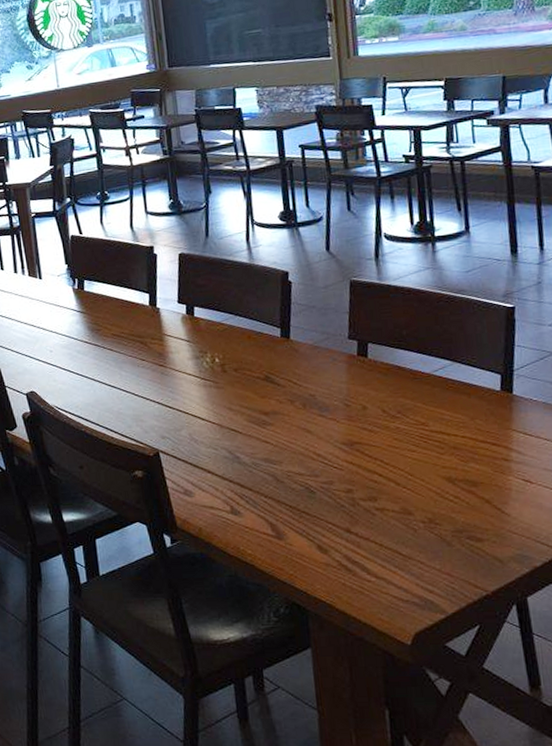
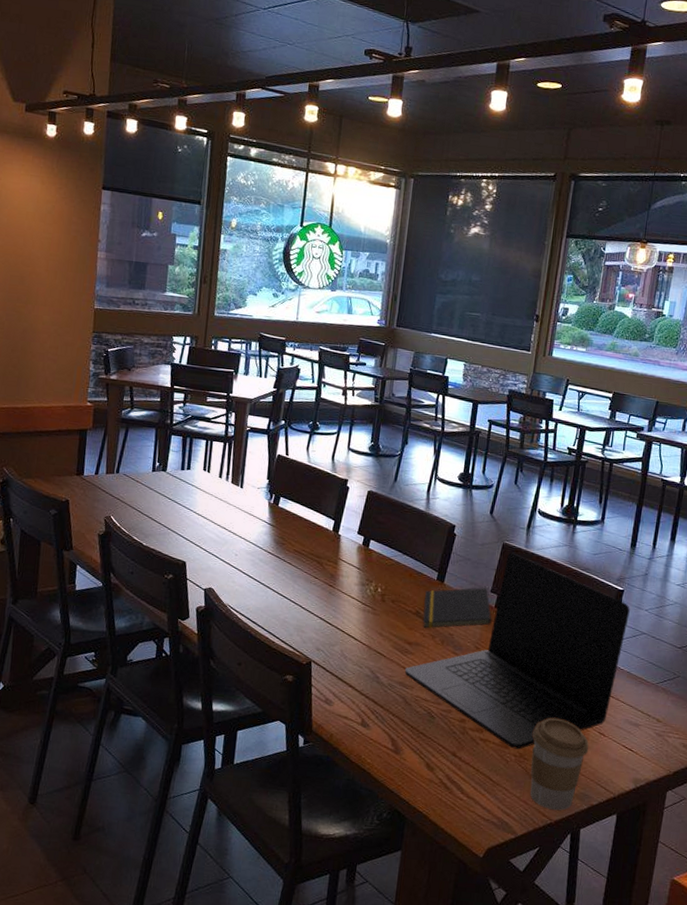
laptop: none [267,289,530,514] -> present [404,552,630,750]
notepad: none [270,334,358,394] -> present [423,587,492,628]
coffee cup: none [439,471,514,579] -> present [530,718,589,811]

